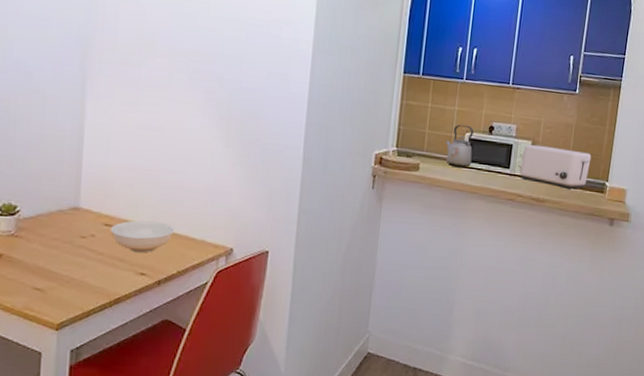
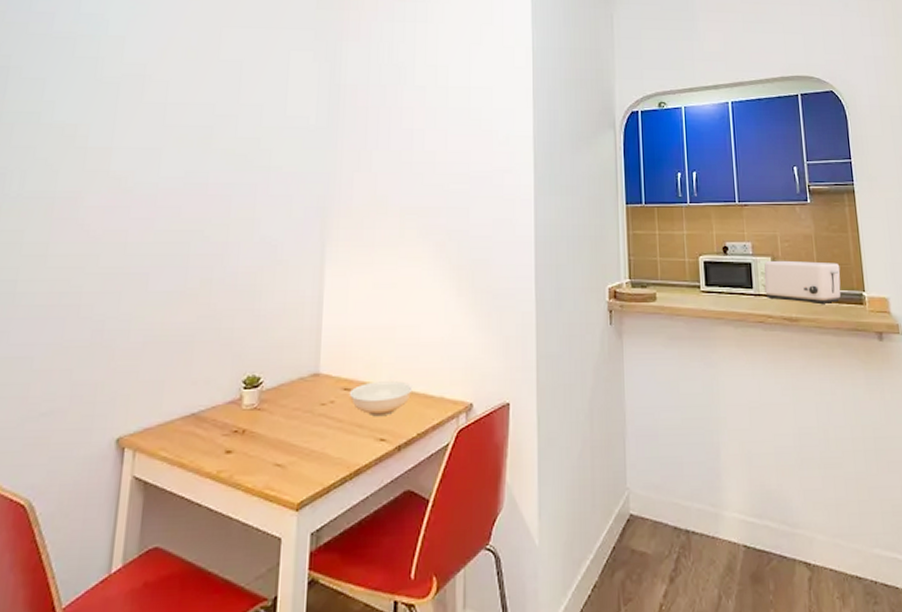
kettle: present [445,124,474,168] -> none [679,248,710,293]

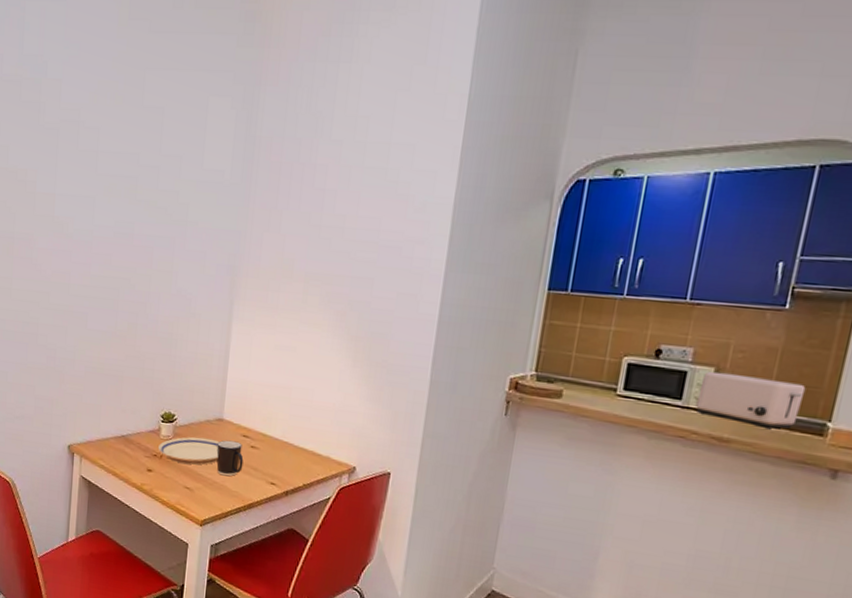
plate: none [240,399,317,435] -> present [158,437,220,465]
mug: none [313,397,346,441] -> present [216,440,244,477]
bowl: present [349,381,413,415] -> none [247,433,303,464]

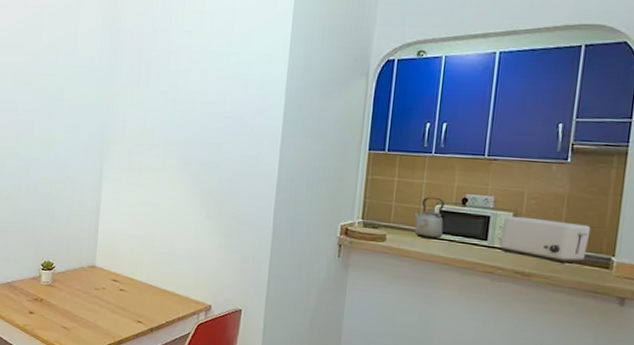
plate: present [158,437,220,465] -> none [39,282,93,307]
mug: present [216,440,244,477] -> none [89,284,114,317]
kettle: none [596,346,634,398] -> present [413,196,445,240]

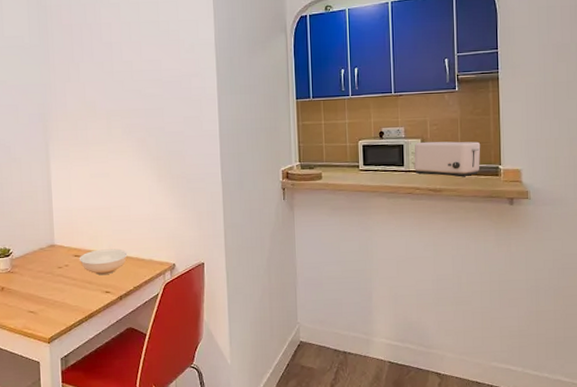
bowl: none [116,277,165,304] -> present [79,249,128,275]
kettle: present [413,196,445,240] -> none [341,134,368,172]

